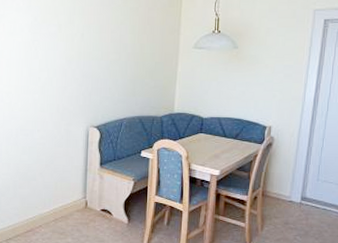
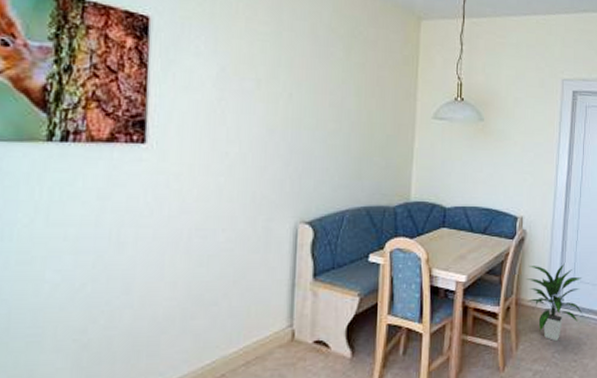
indoor plant: none [273,166,325,226] -> present [527,264,583,341]

